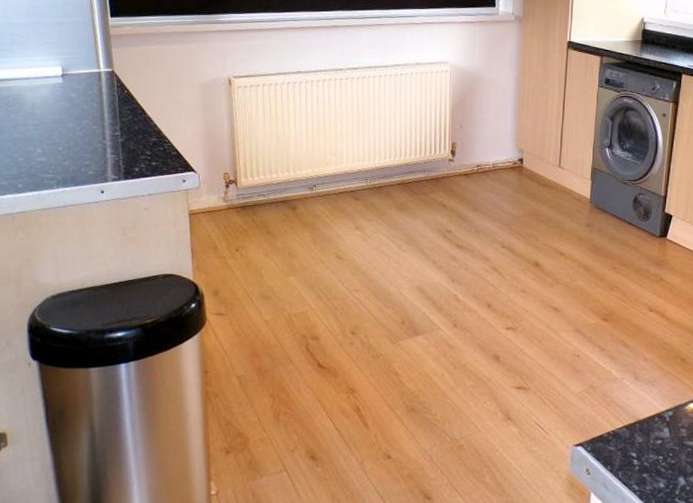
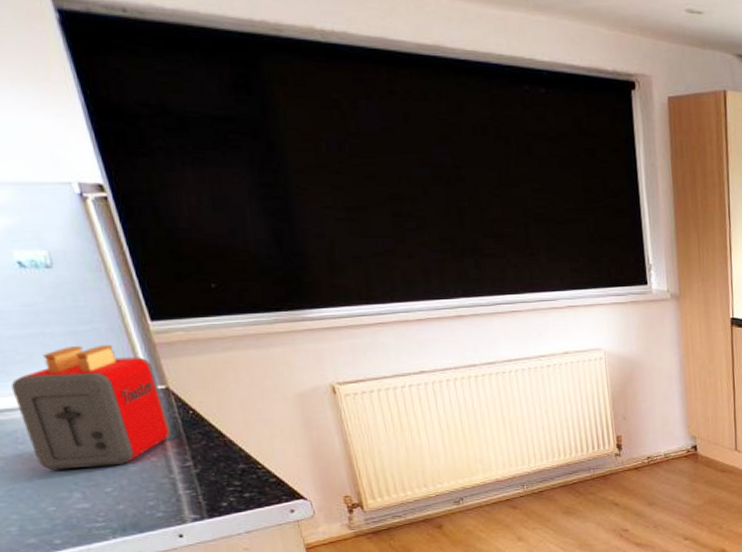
toaster: none [12,33,110,130] -> present [10,344,172,471]

